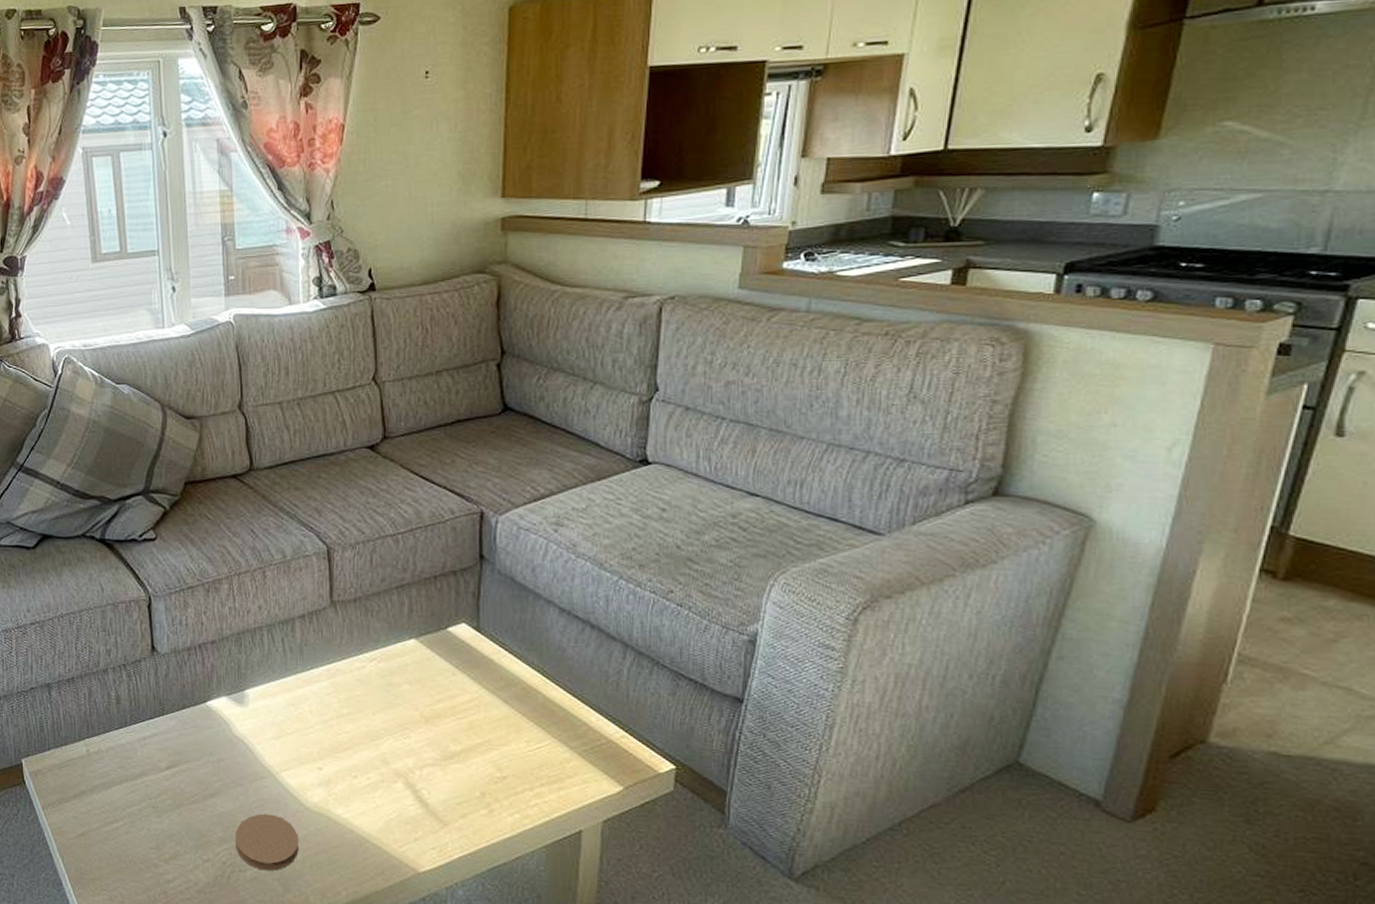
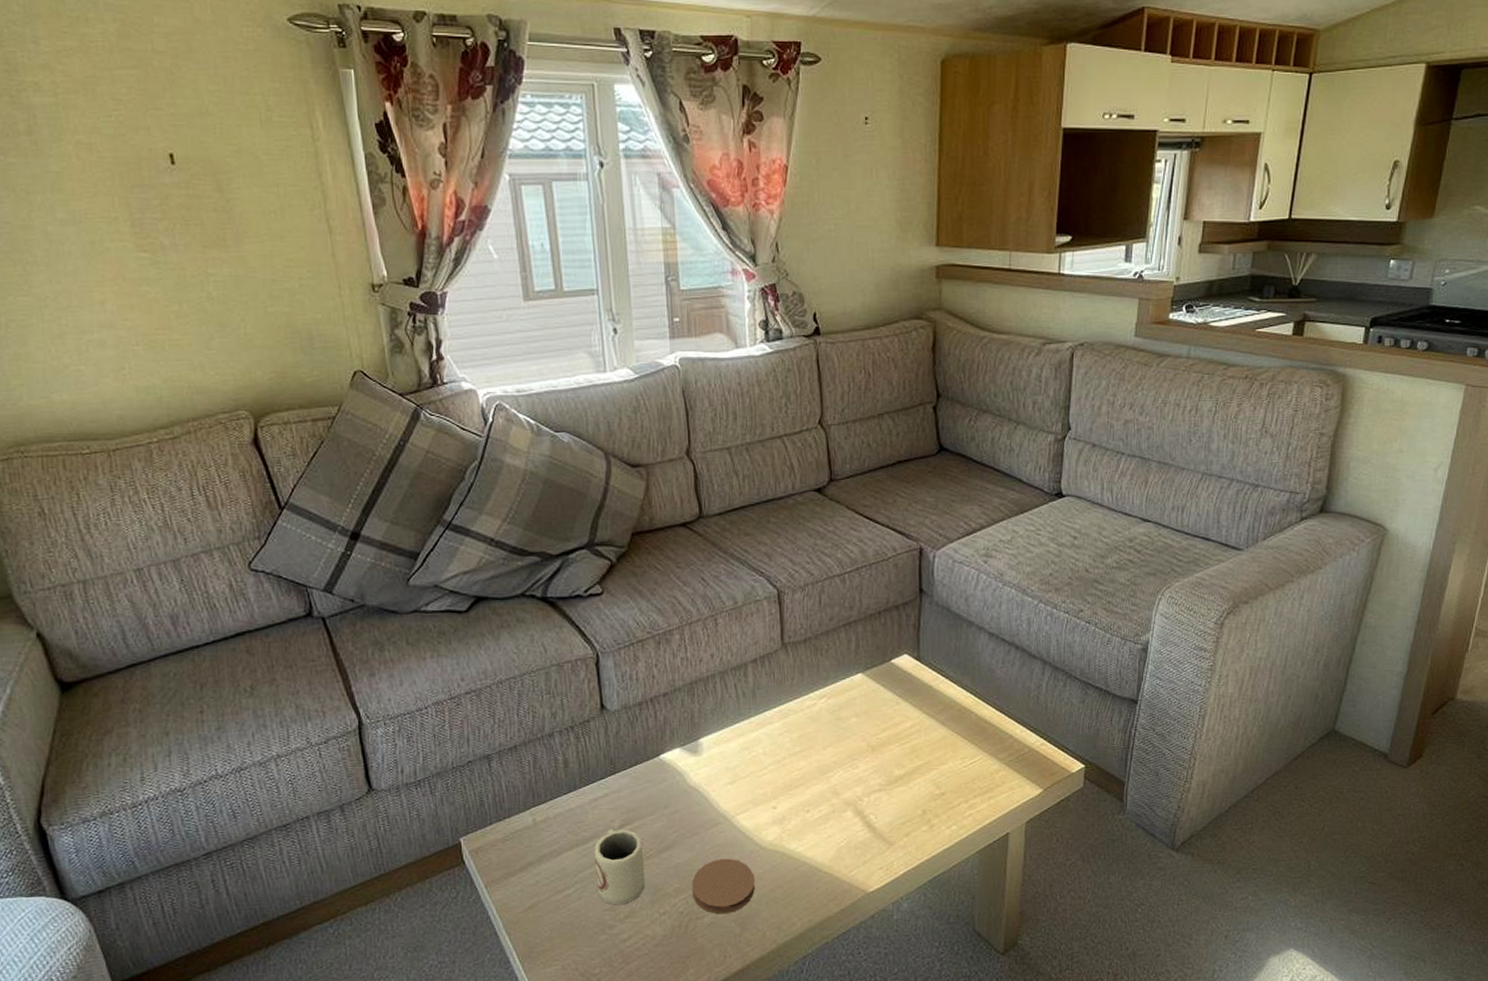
cup: none [142,768,190,845] -> present [594,828,645,906]

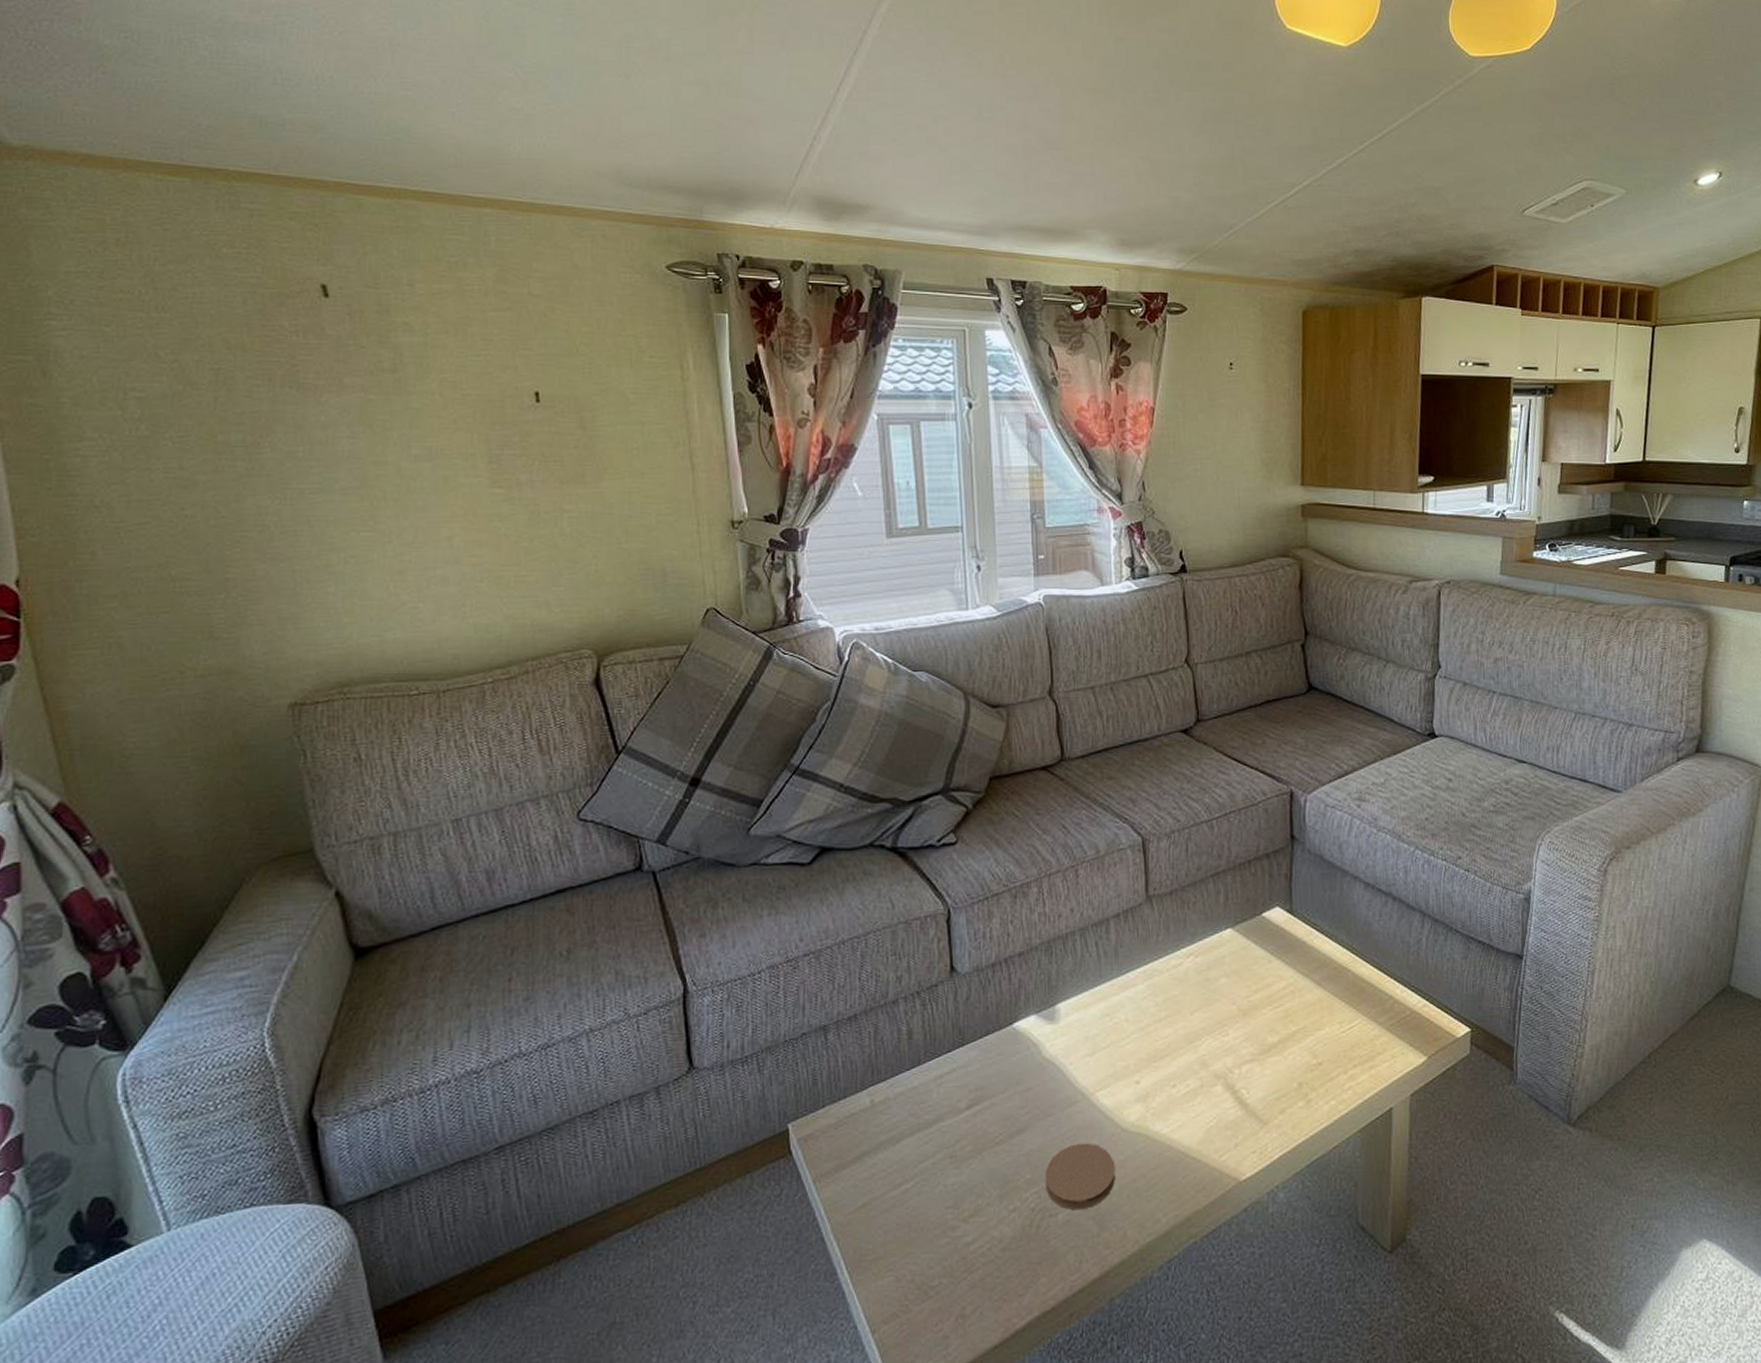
cup: present [594,828,645,906] -> none [937,1110,993,1202]

